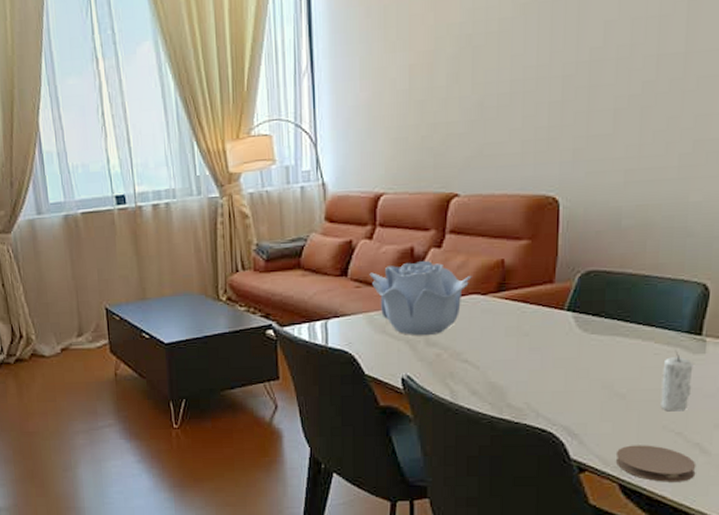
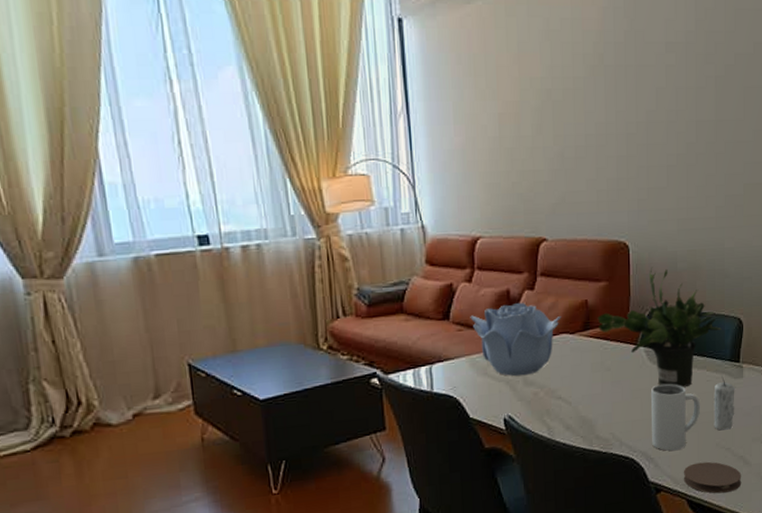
potted plant: none [515,224,678,360] -> present [597,267,721,388]
mug: none [577,354,644,429] -> present [651,383,701,451]

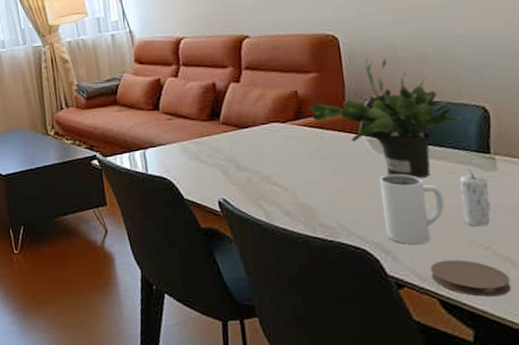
decorative bowl: present [470,302,561,376] -> none [178,93,271,162]

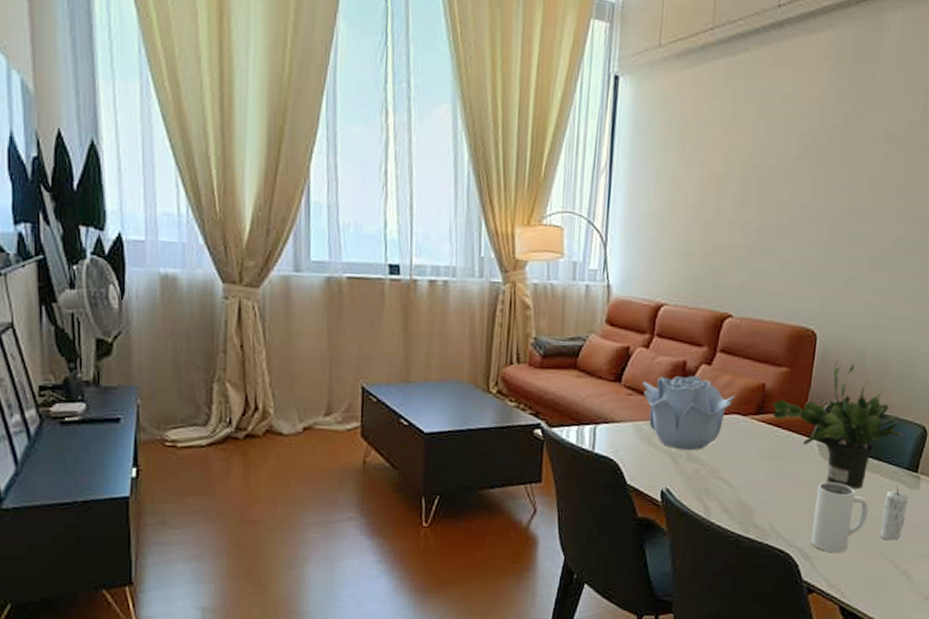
decorative bowl: none [178,93,271,162] -> present [642,375,736,451]
coaster: present [430,259,512,297] -> none [838,569,902,606]

